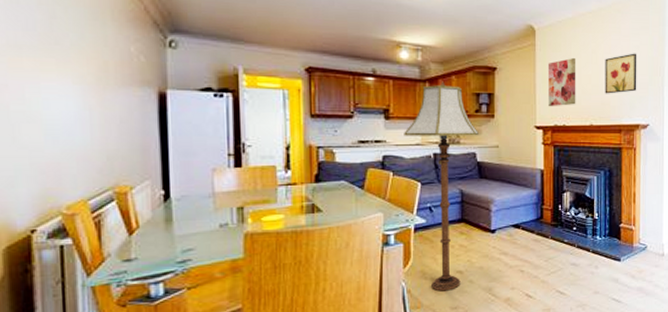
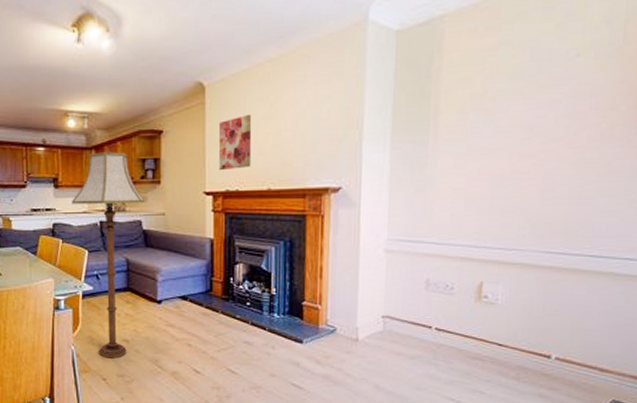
wall art: present [605,53,637,94] -> none [286,104,328,154]

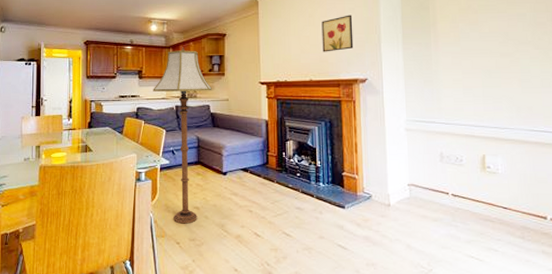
wall art: present [218,115,252,171] -> none [269,23,296,66]
wall art: none [286,104,328,154] -> present [321,15,354,52]

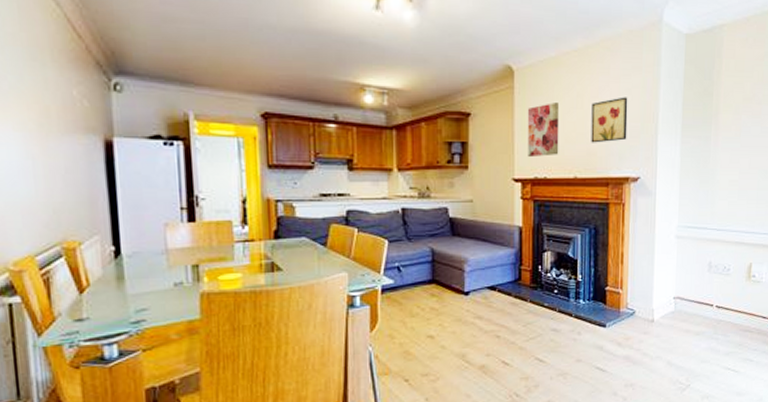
floor lamp: present [153,47,213,224] -> none [369,128,452,357]
wall art: none [269,23,296,66] -> present [527,103,560,158]

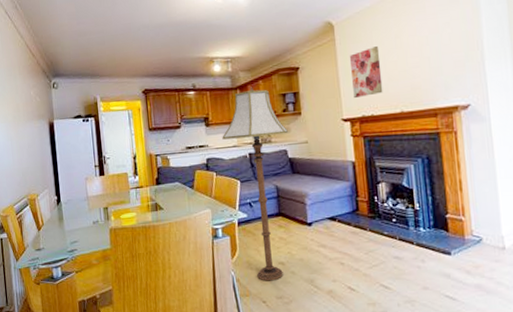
floor lamp: none [369,128,452,357] -> present [222,87,289,281]
wall art: present [591,97,628,143] -> none [410,30,451,78]

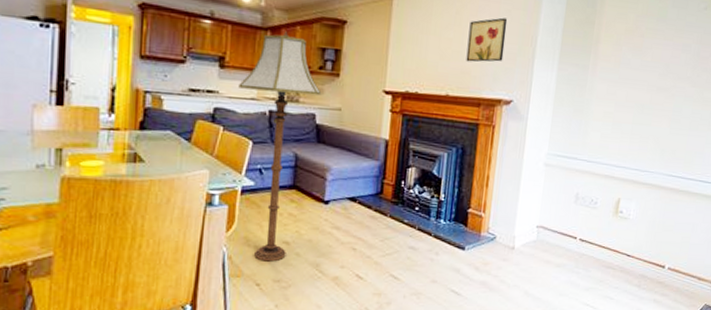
wall art: present [349,46,383,99] -> none [401,17,438,71]
wall art: none [410,30,451,78] -> present [466,17,508,63]

